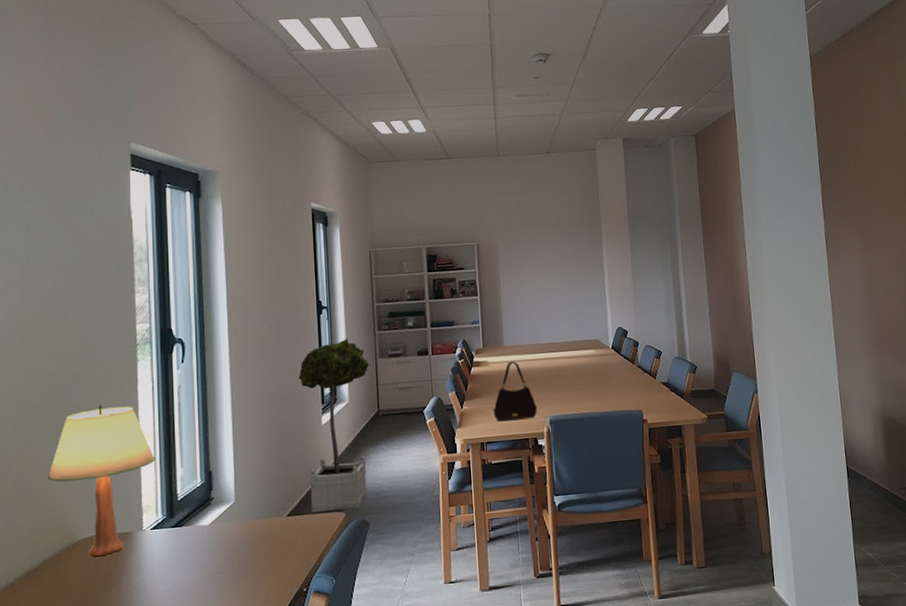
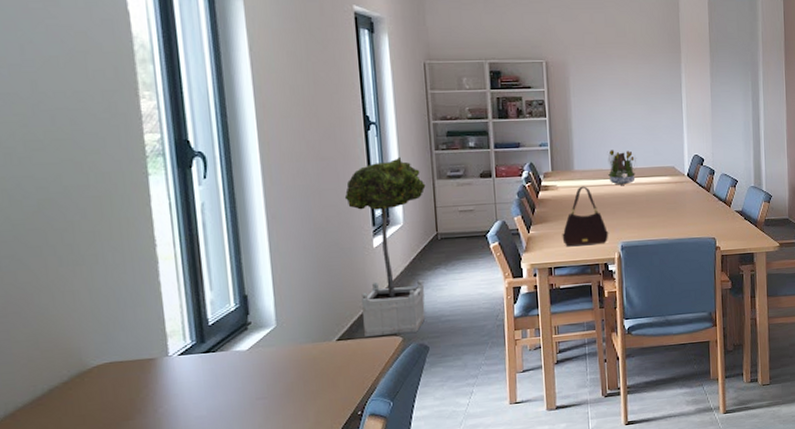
table lamp: present [47,405,156,557] -> none [44,222,179,385]
flower arrangement: none [534,325,564,360] -> present [607,150,638,185]

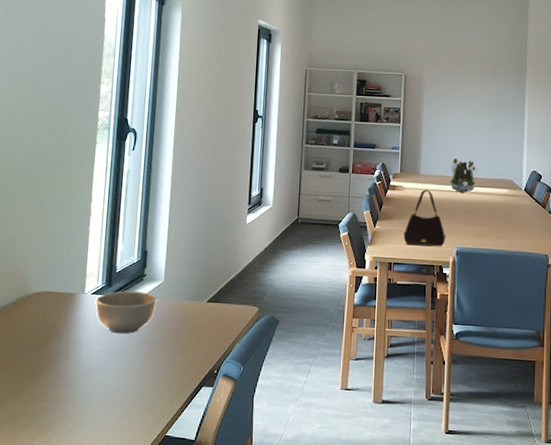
bowl: none [187,342,270,394] -> present [96,291,156,334]
potted tree: present [344,156,426,337] -> none [228,147,294,305]

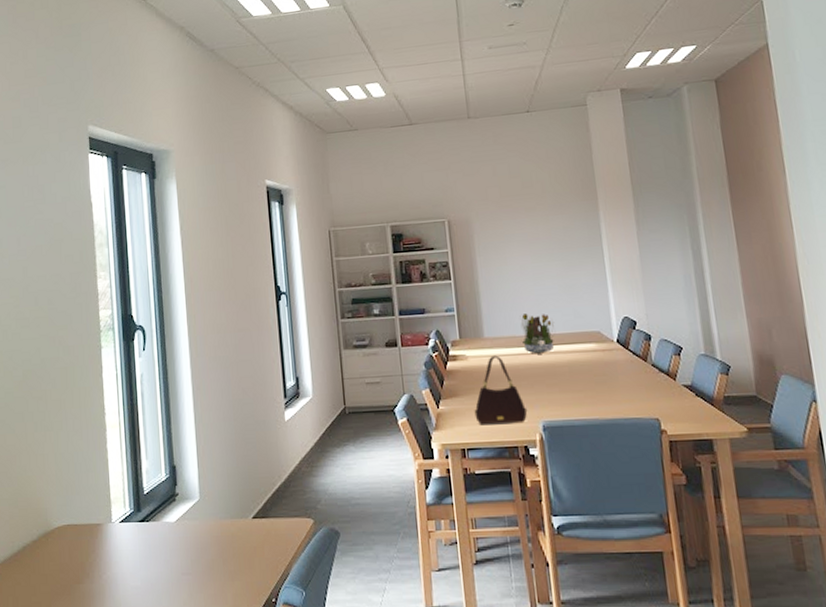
bowl: present [96,291,156,334] -> none [126,514,194,566]

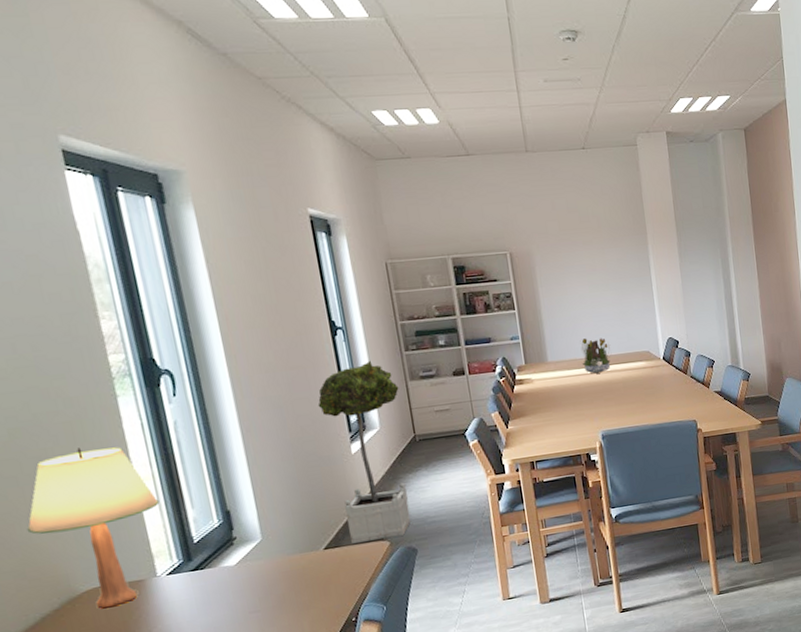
table lamp: none [23,392,122,547] -> present [26,447,160,609]
potted tree: none [259,326,336,516] -> present [318,360,411,544]
handbag: present [474,355,528,426] -> none [541,377,589,440]

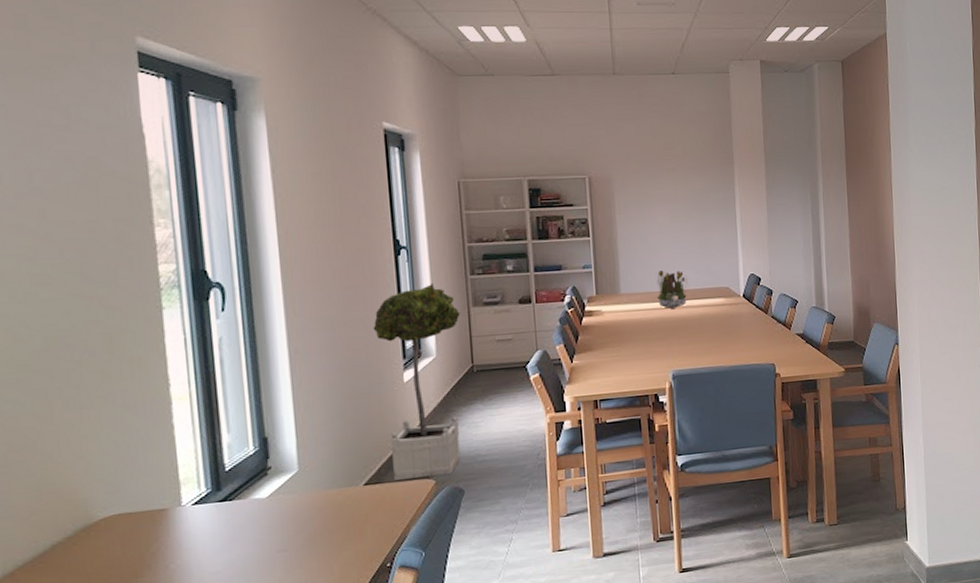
table lamp: present [26,447,160,609] -> none [49,361,194,539]

